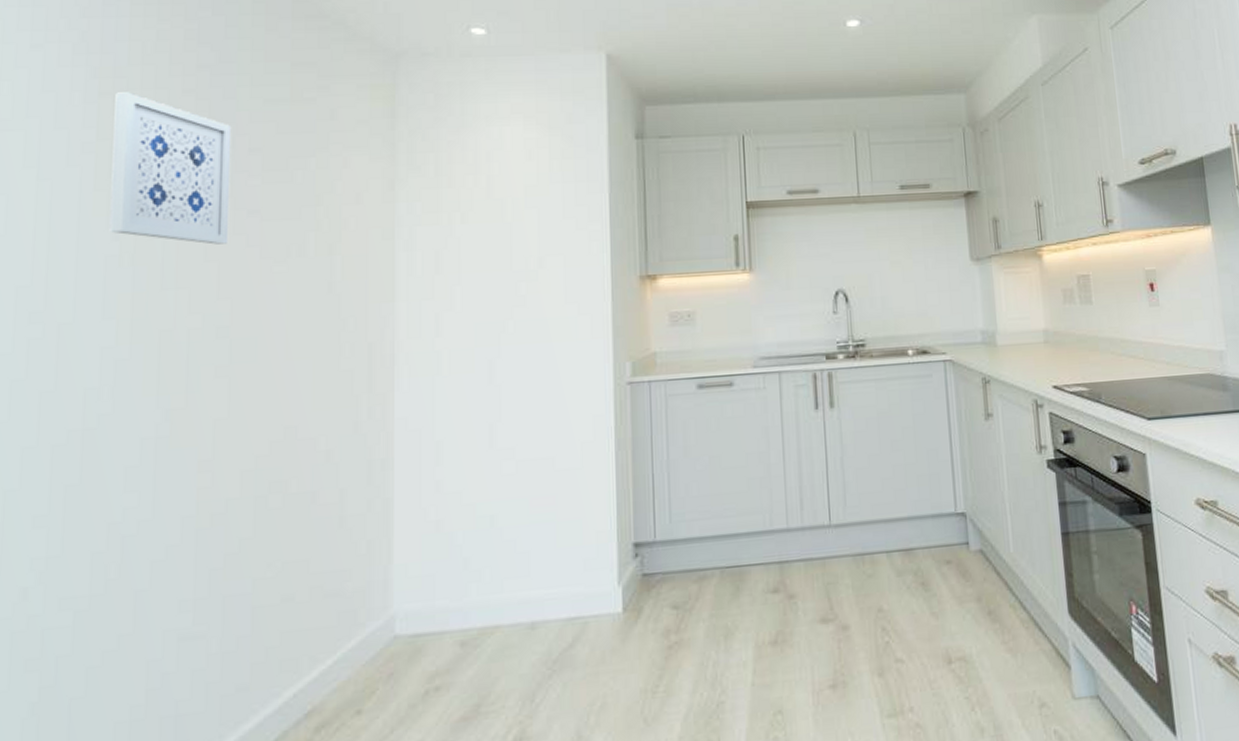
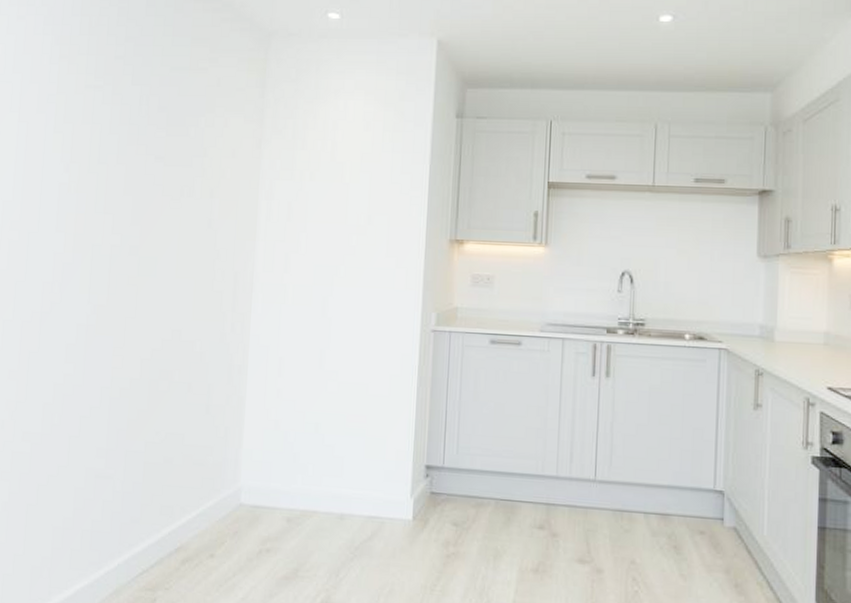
wall art: present [109,92,232,245] -> none [63,56,147,182]

